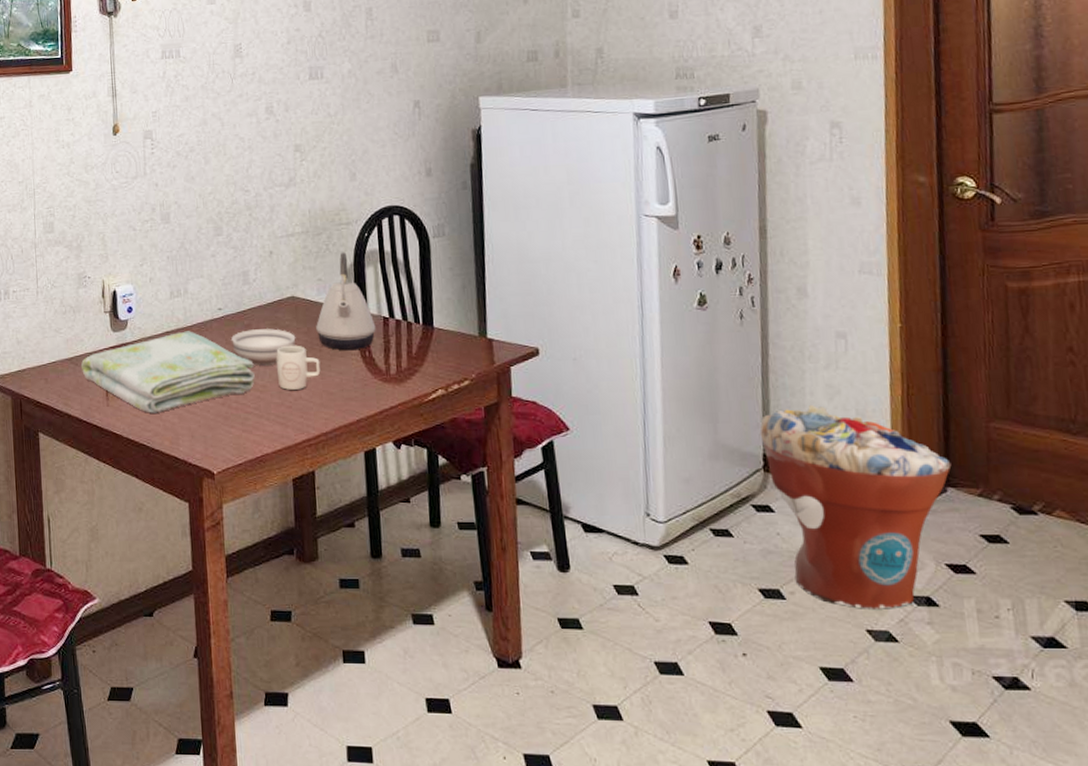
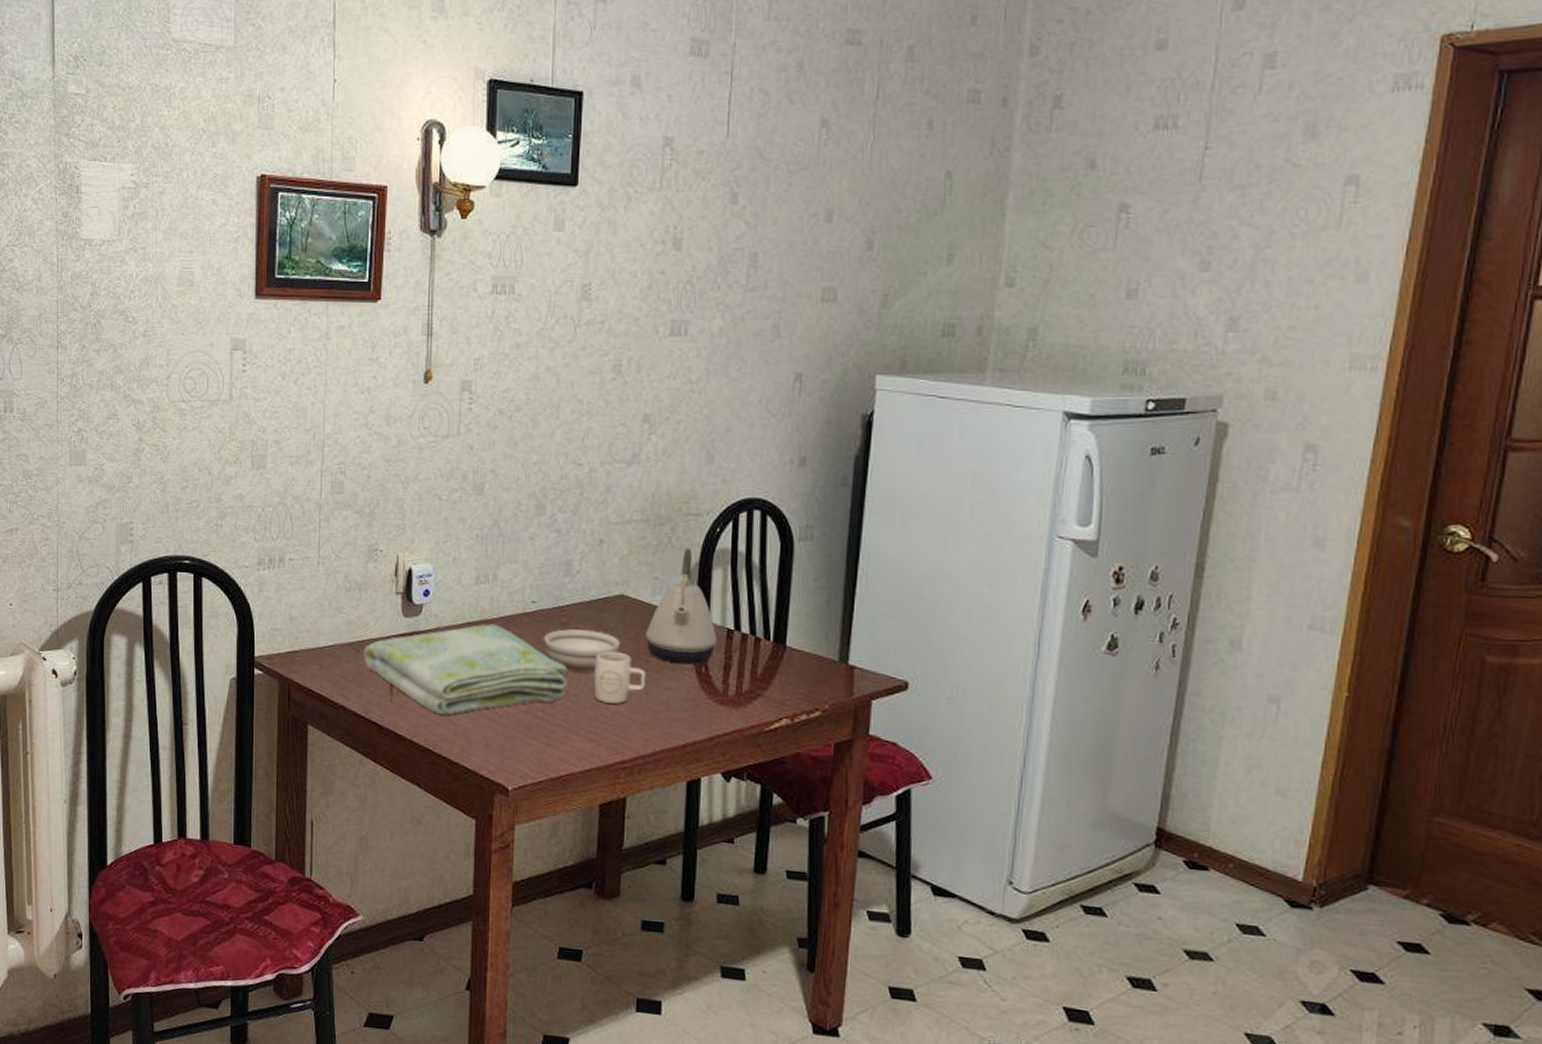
flower pot: present [760,404,952,609] -> none [1157,776,1379,1013]

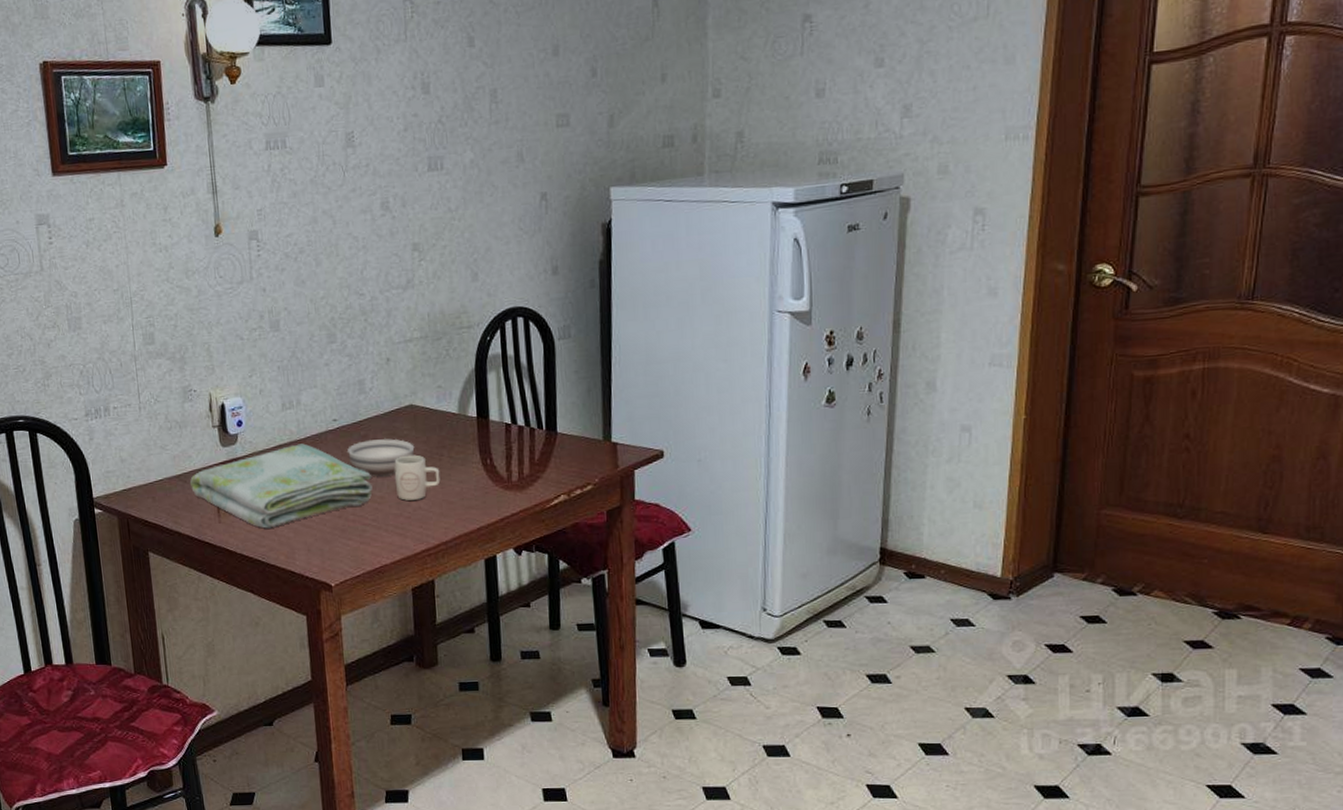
kettle: present [646,548,717,665] -> none [435,357,498,459]

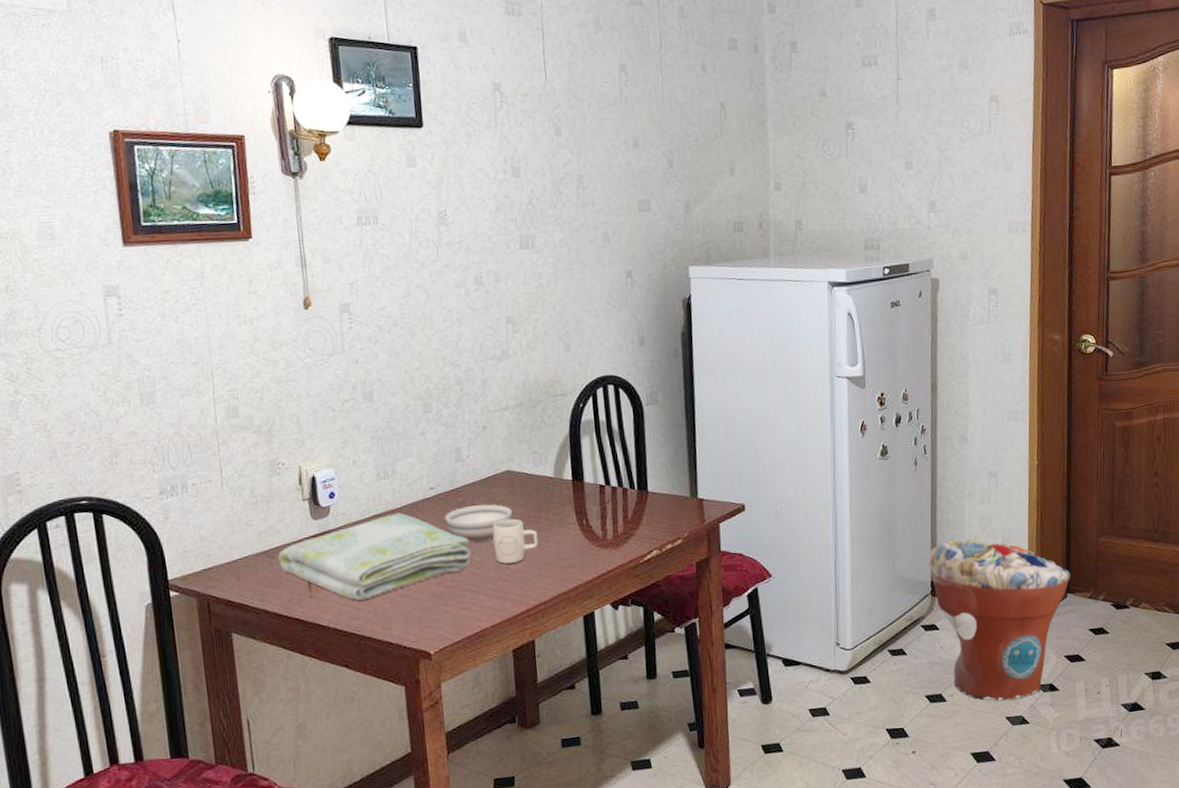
flower pot: none [878,497,1060,689] -> present [929,535,1071,701]

